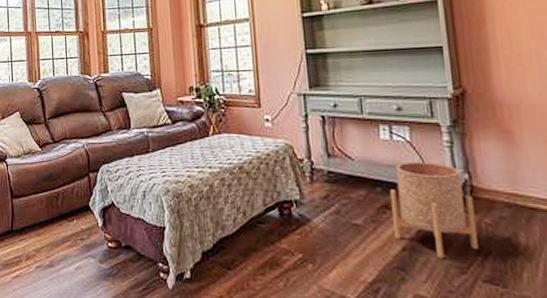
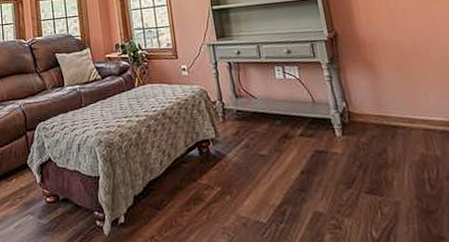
planter: present [389,161,478,259] -> none [286,94,359,177]

